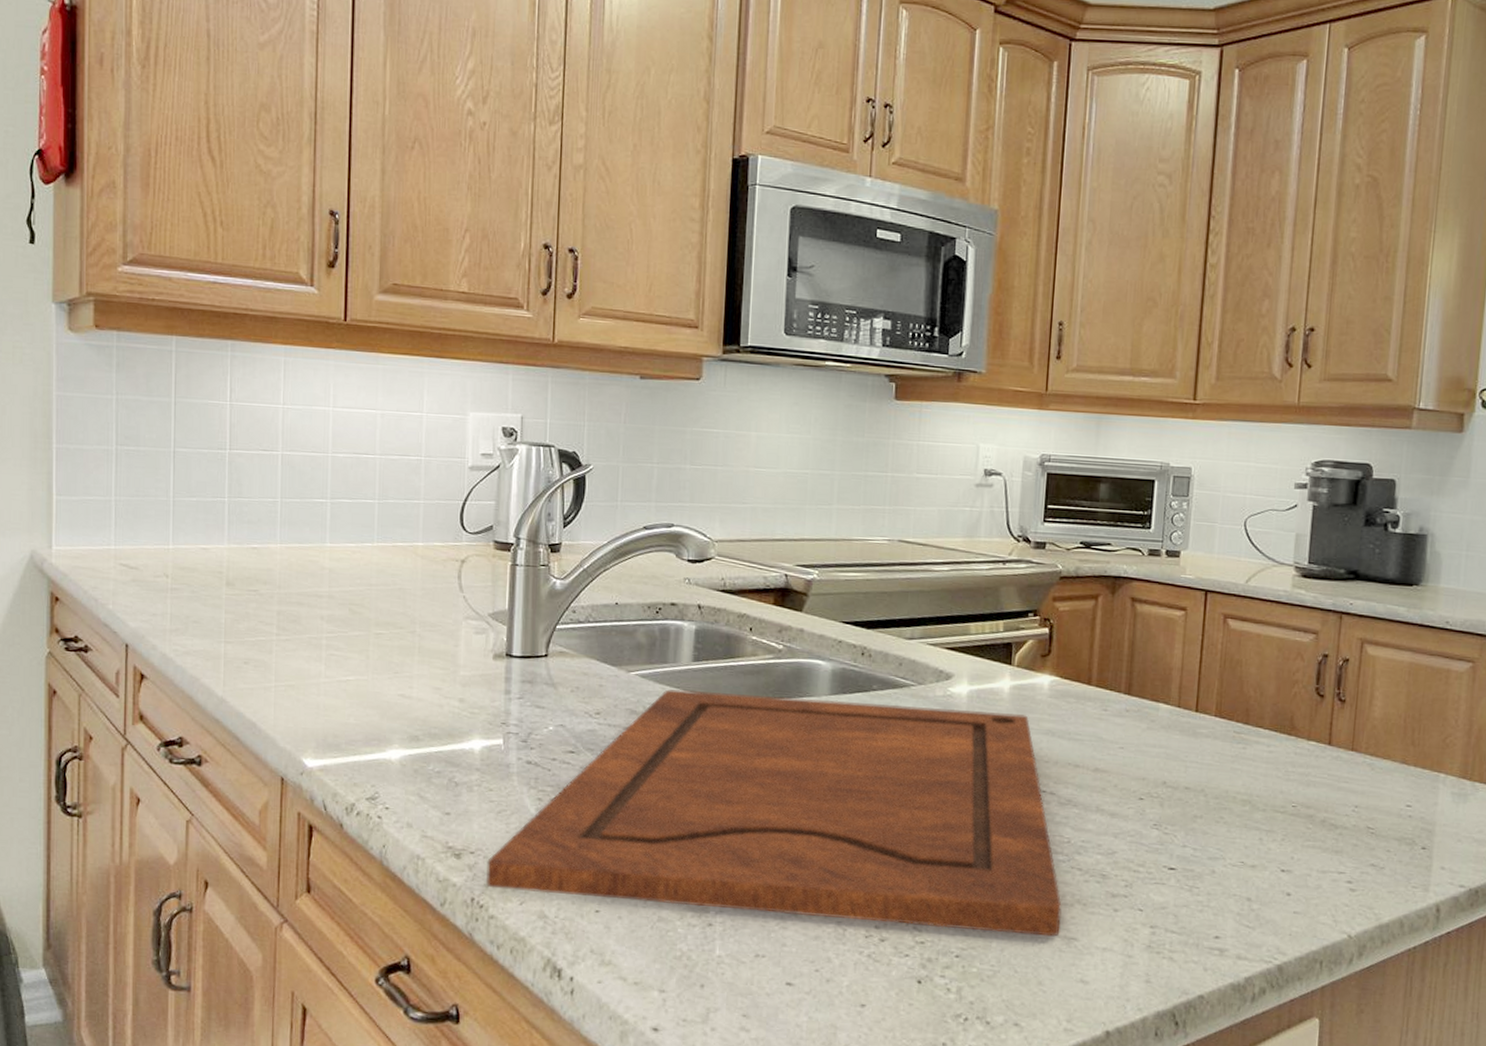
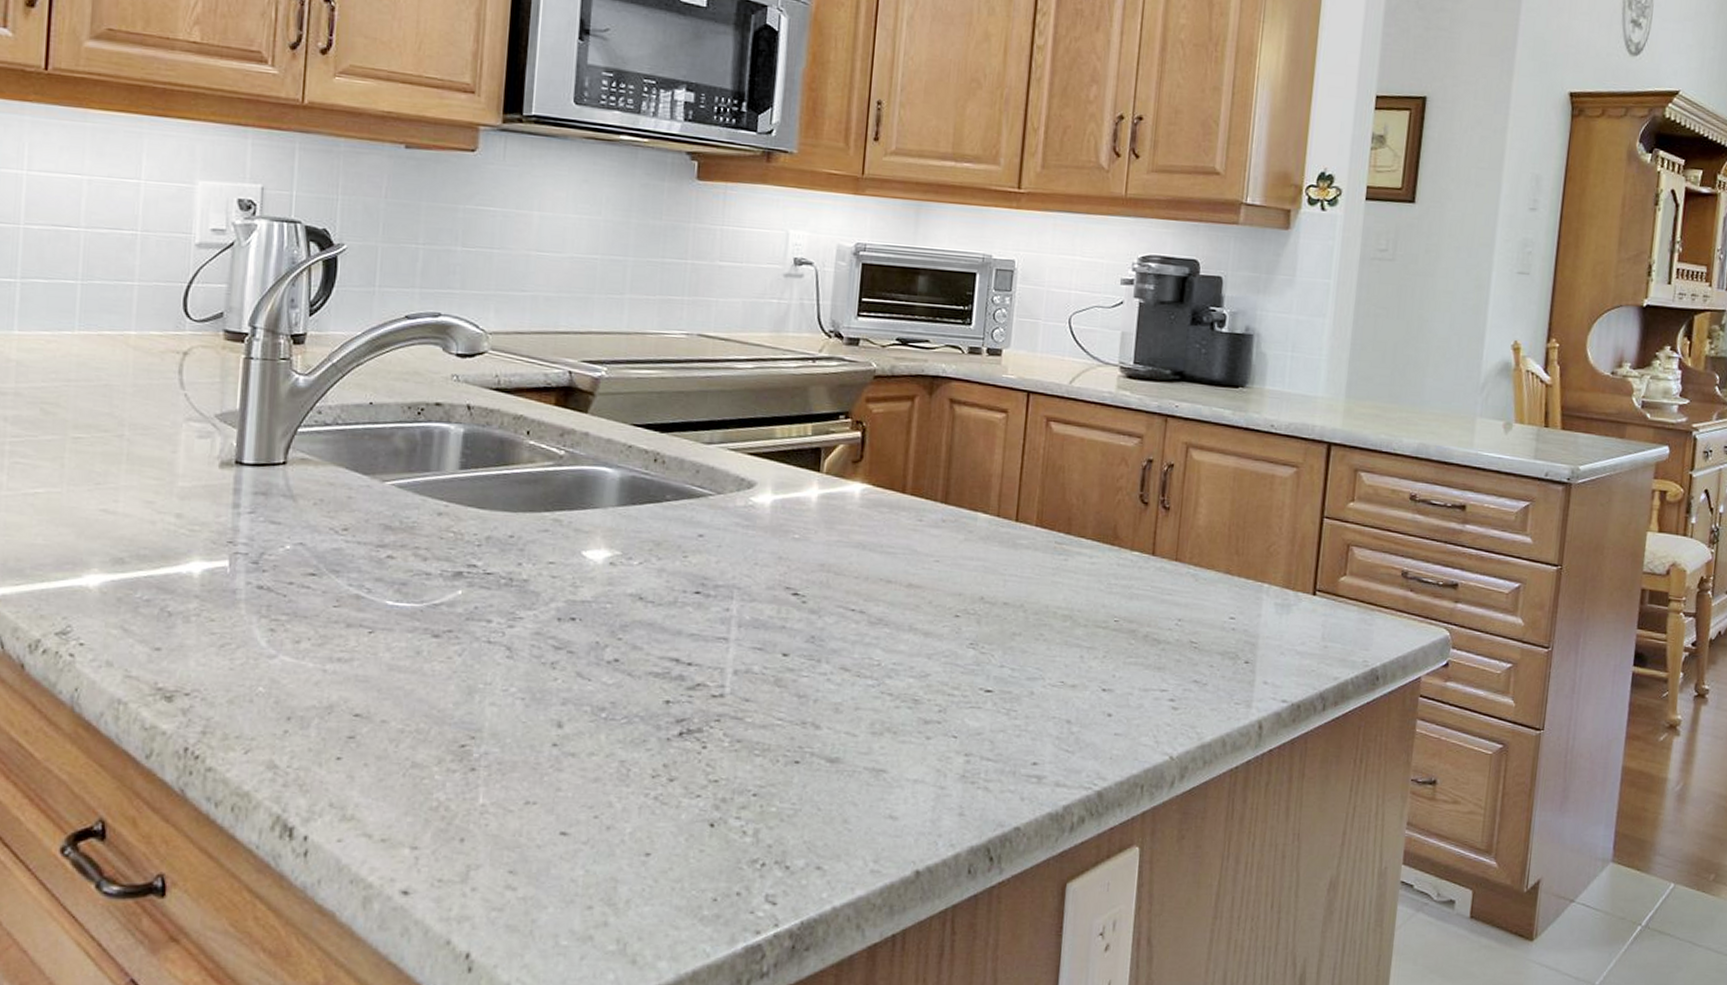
cutting board: present [486,689,1062,937] -> none [204,501,871,769]

